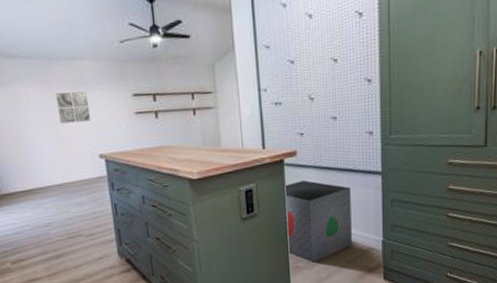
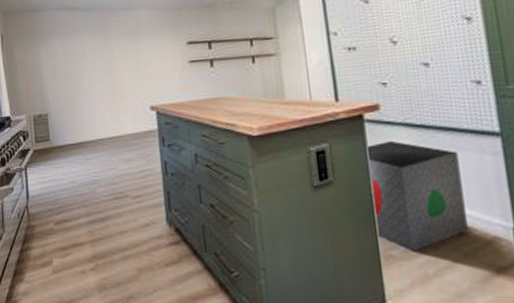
wall art: present [55,91,91,124] -> none [110,40,144,74]

